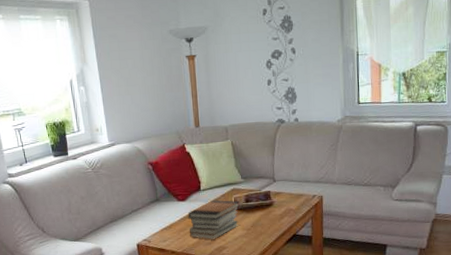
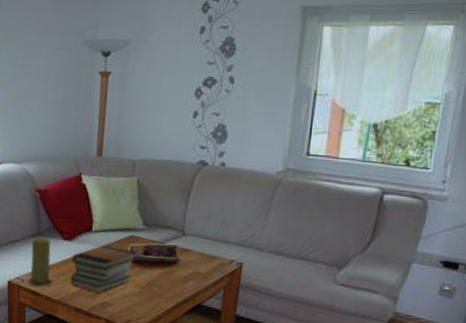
candle: none [151,202,175,244] -> present [27,237,53,287]

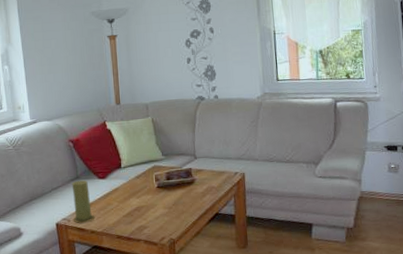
book stack: present [70,245,136,293] -> none [108,177,161,219]

